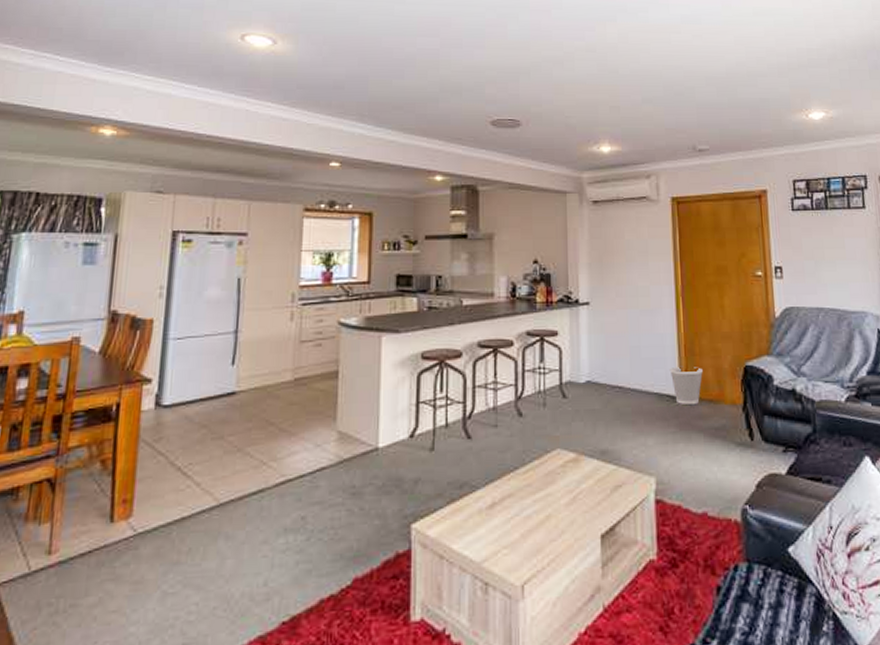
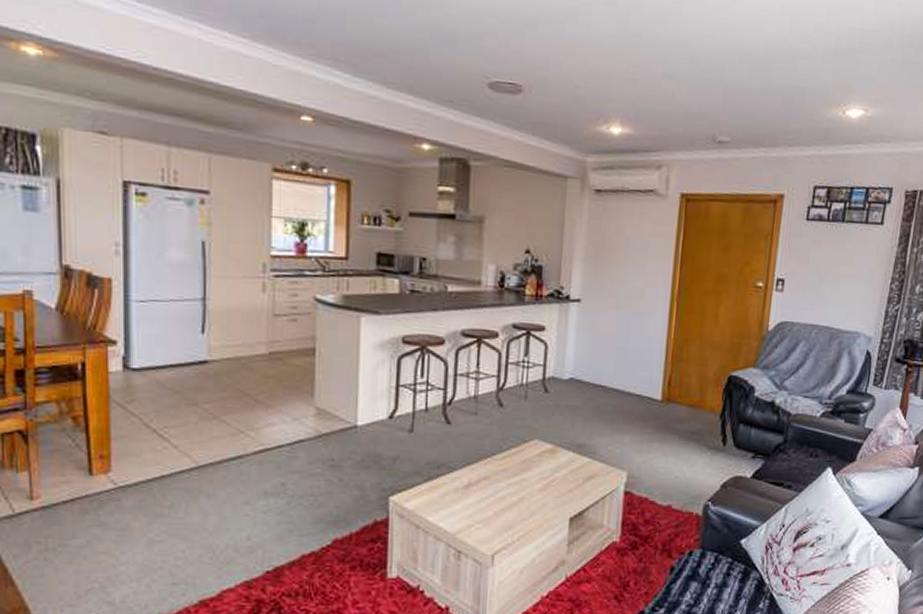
wastebasket: present [669,367,703,406] -> none [654,371,687,409]

